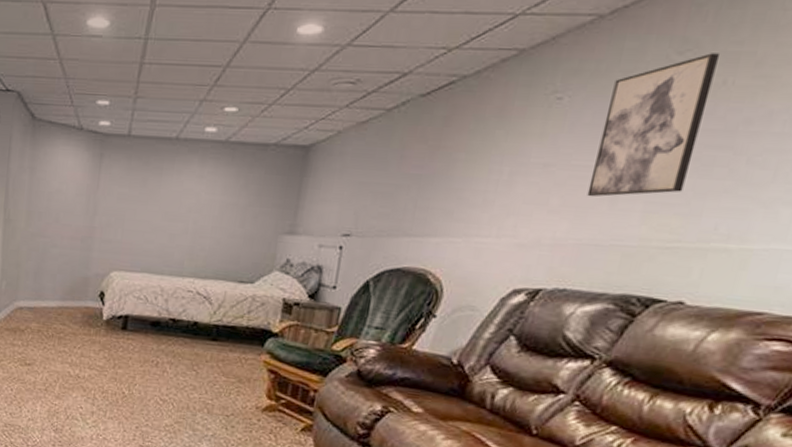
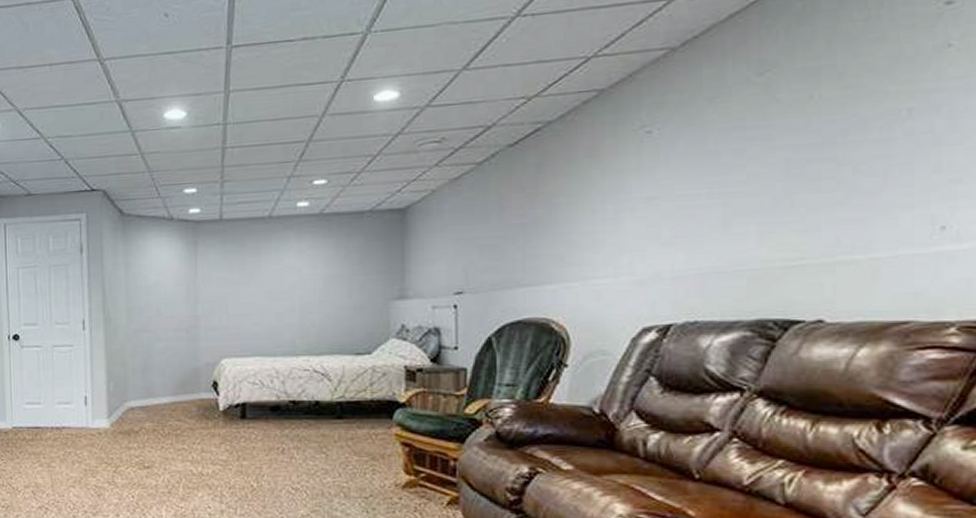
wall art: present [587,53,721,197] -> none [697,70,801,225]

